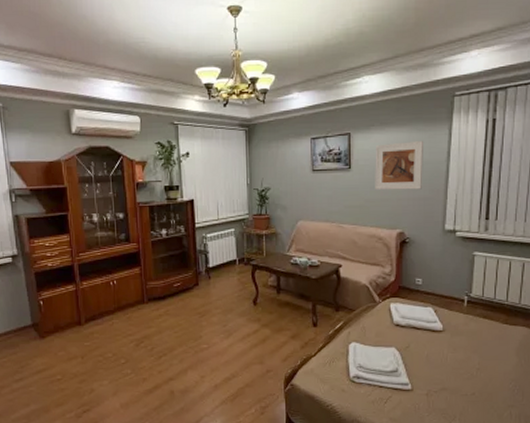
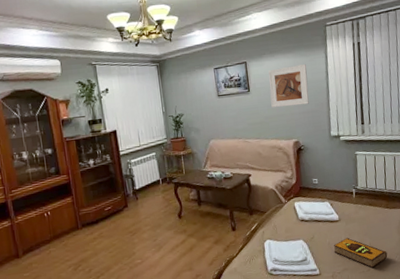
hardback book: none [432,352,499,392] -> present [333,237,388,268]

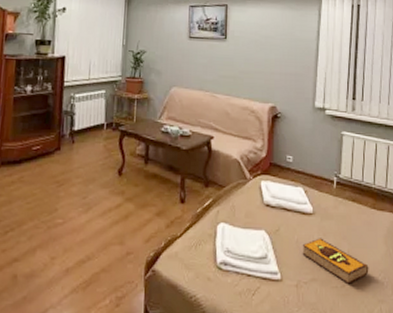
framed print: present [268,64,309,108] -> none [249,18,295,65]

